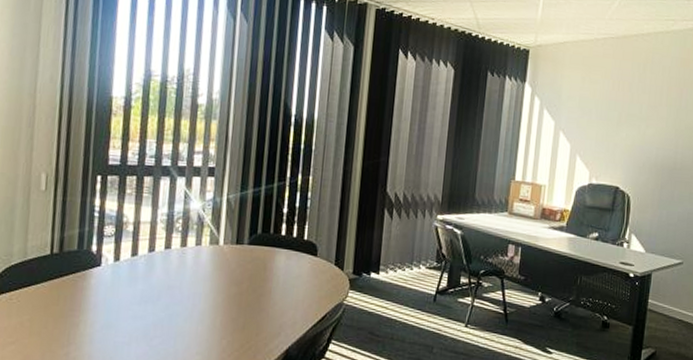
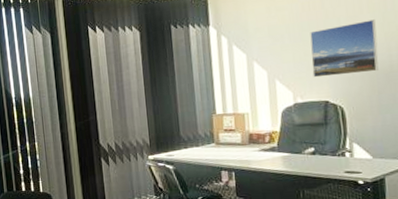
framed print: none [610,112,670,166] -> present [310,19,379,78]

